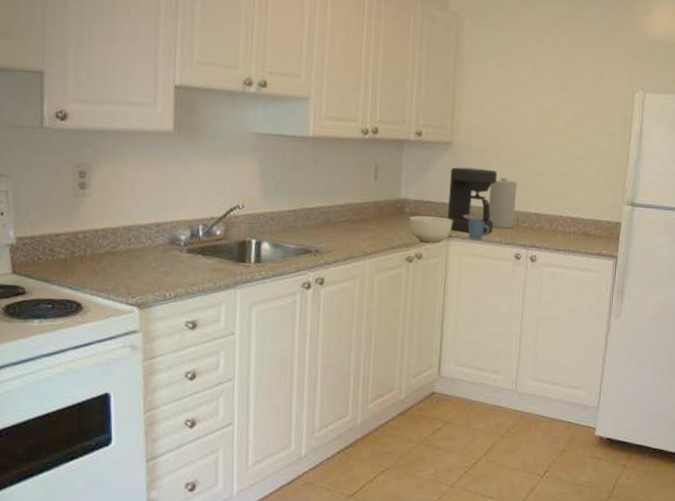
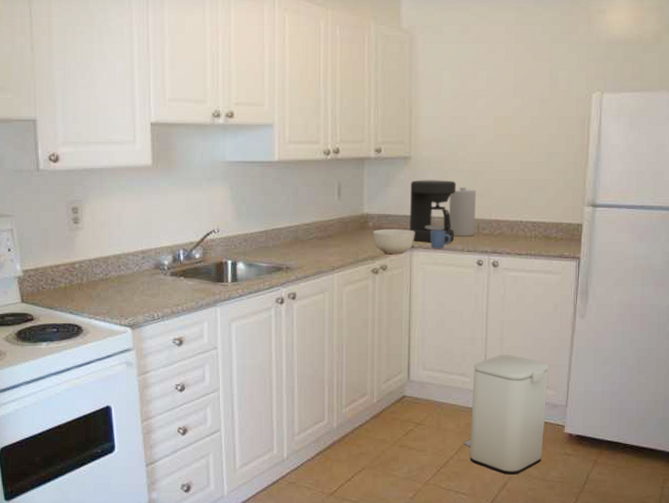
pedal bin: none [492,353,582,478] -> present [463,355,548,475]

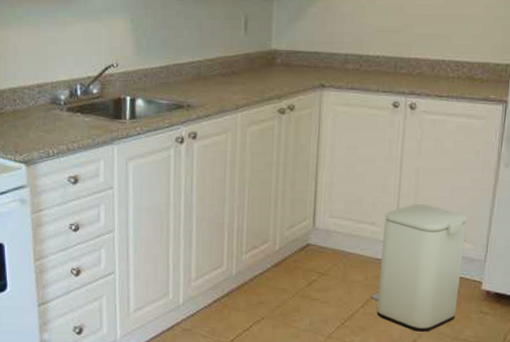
bowl: present [372,228,415,255] -> none [280,65,326,94]
coffee maker: present [410,180,456,243] -> none [321,14,373,83]
mug: present [430,230,451,250] -> none [342,68,366,90]
paper towel holder: present [449,187,477,237] -> none [363,22,396,76]

